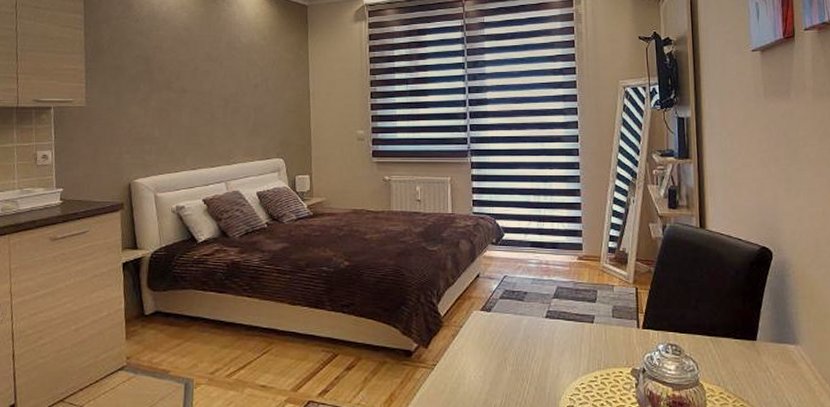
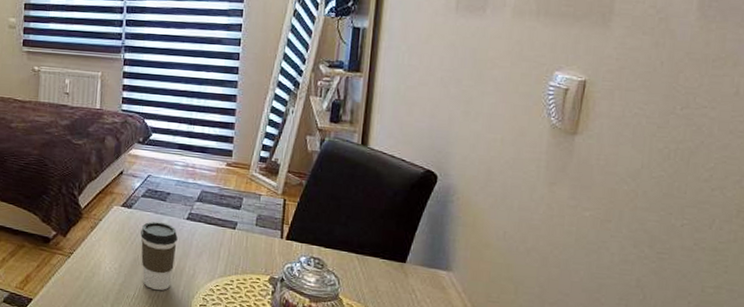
coffee cup: none [502,323,539,395] -> present [140,221,178,290]

